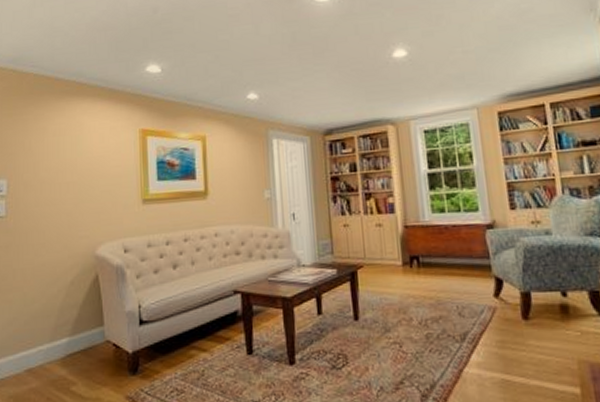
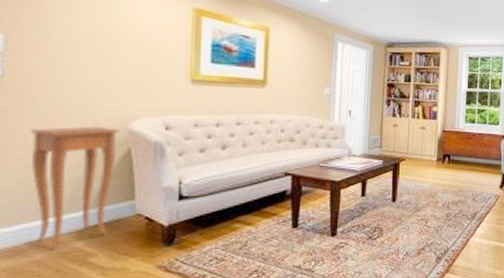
side table: none [25,254,89,378] -> present [29,126,120,251]

